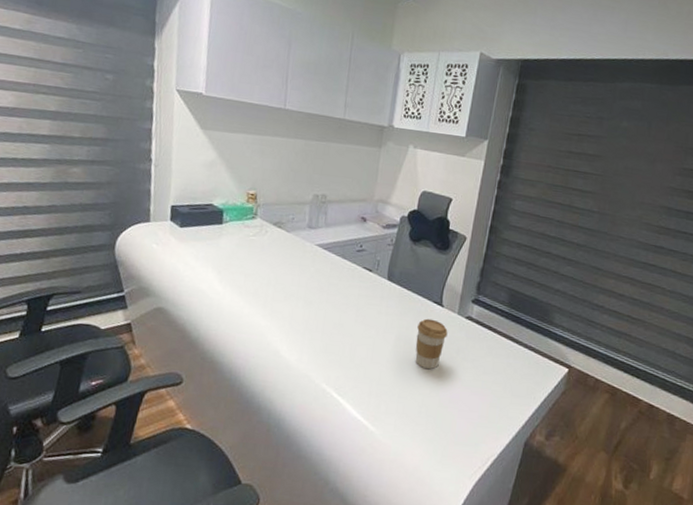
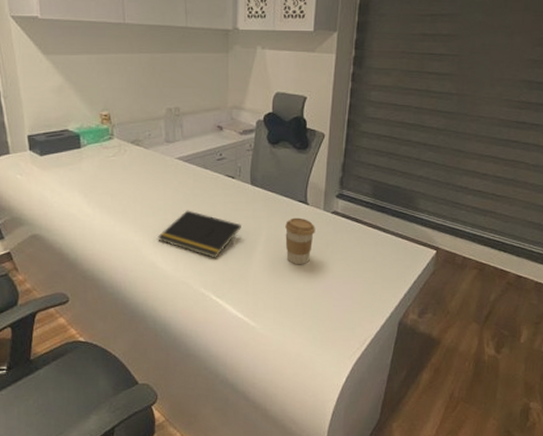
notepad: none [285,299,373,353] -> present [158,210,241,258]

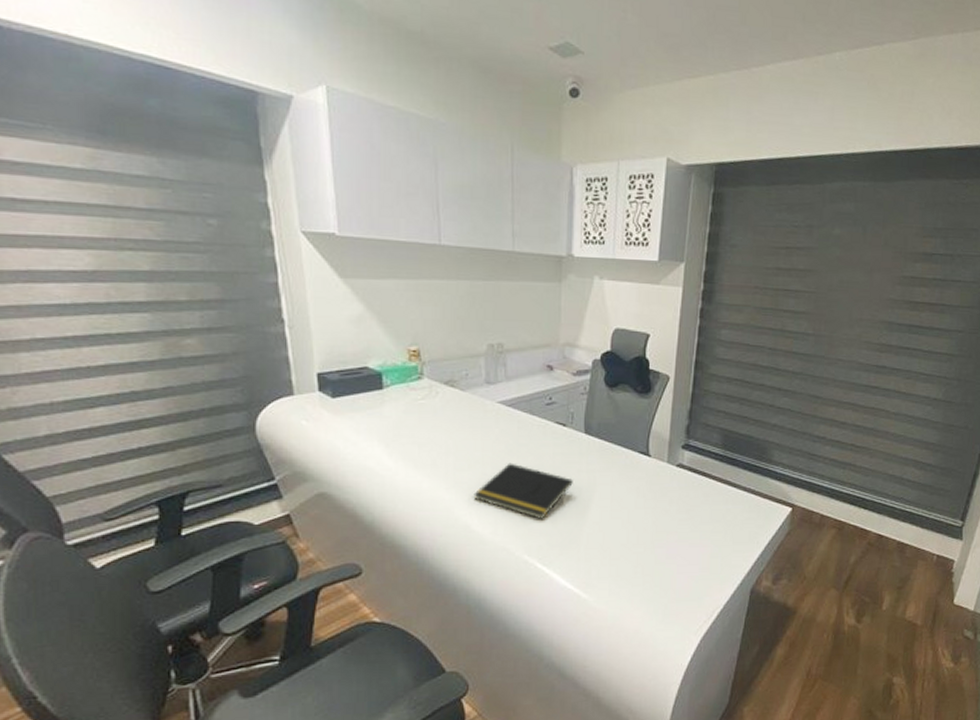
coffee cup: present [285,217,315,265] -> none [623,471,658,526]

